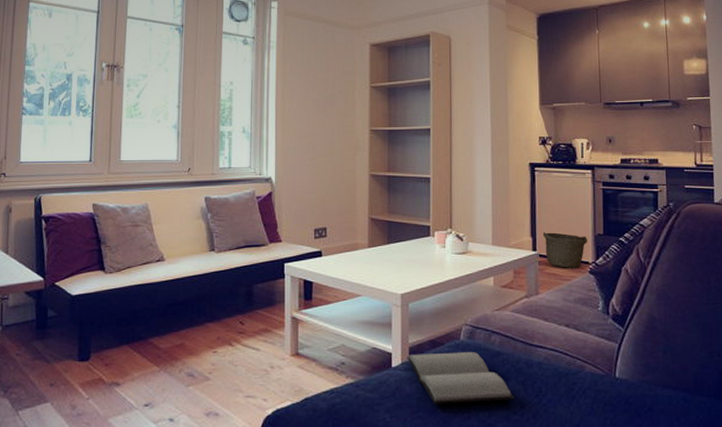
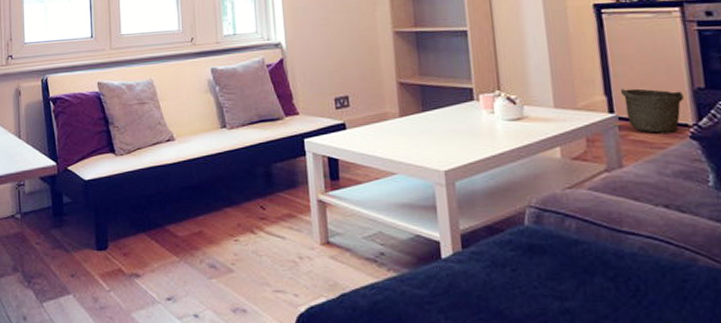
book: present [406,352,515,404] -> none [458,240,605,304]

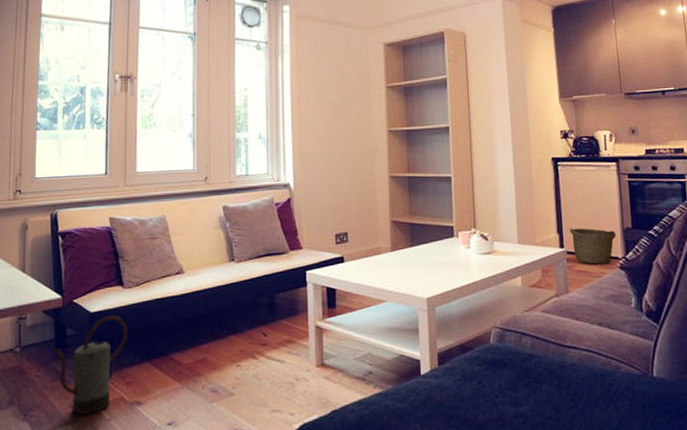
watering can: none [50,183,123,284] -> present [52,315,128,415]

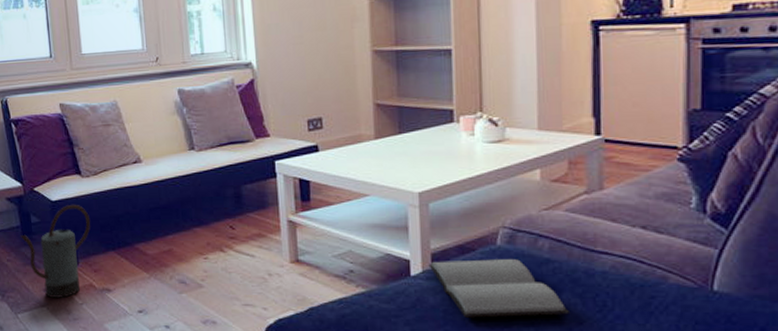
book: none [435,356,550,412] -> present [428,259,571,318]
basket: present [569,228,616,265] -> none [609,110,676,156]

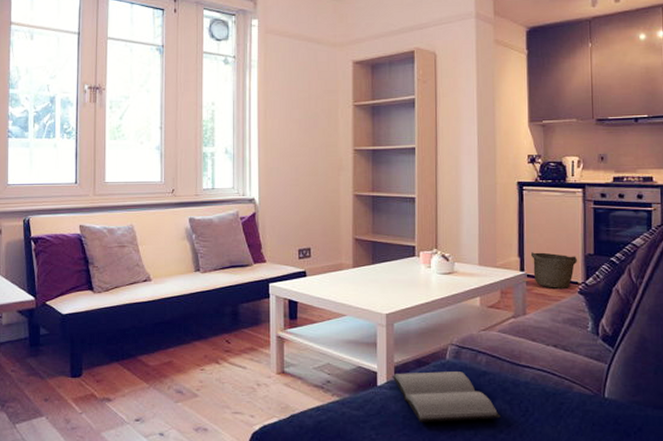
watering can: present [20,204,91,298] -> none [27,317,98,407]
basket: none [609,110,676,156] -> present [530,252,577,288]

